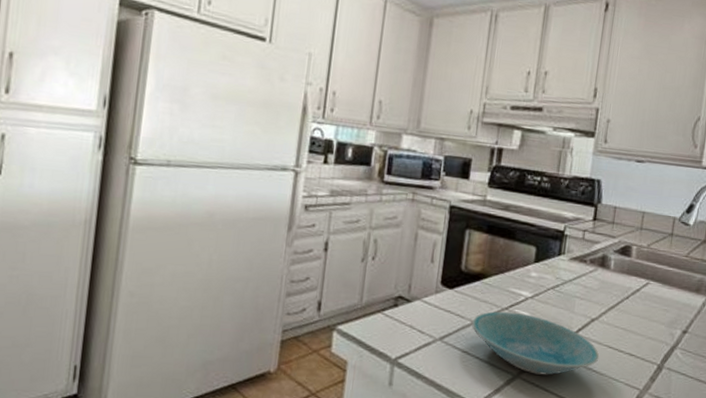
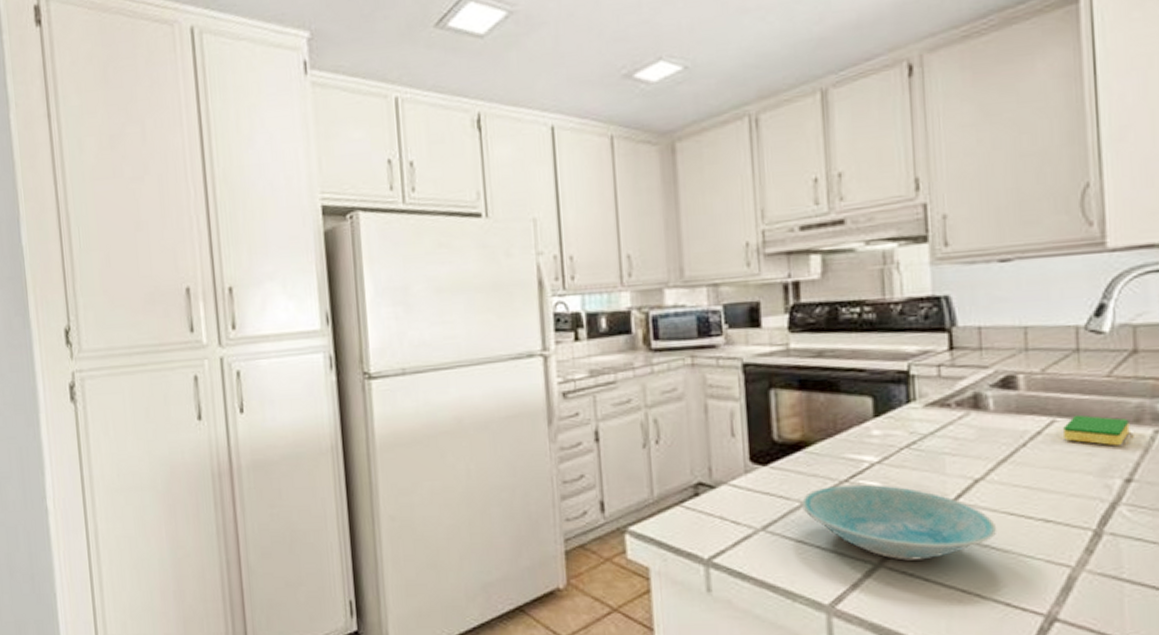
dish sponge: none [652,281,693,307] -> present [1063,414,1130,446]

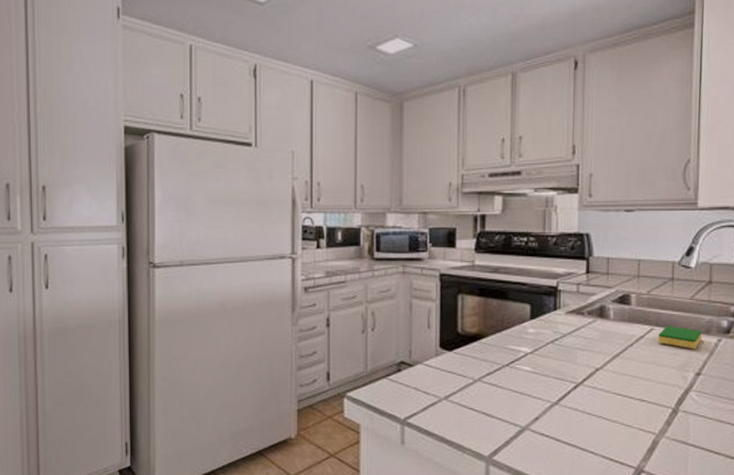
bowl: present [802,484,997,561] -> none [475,368,609,426]

